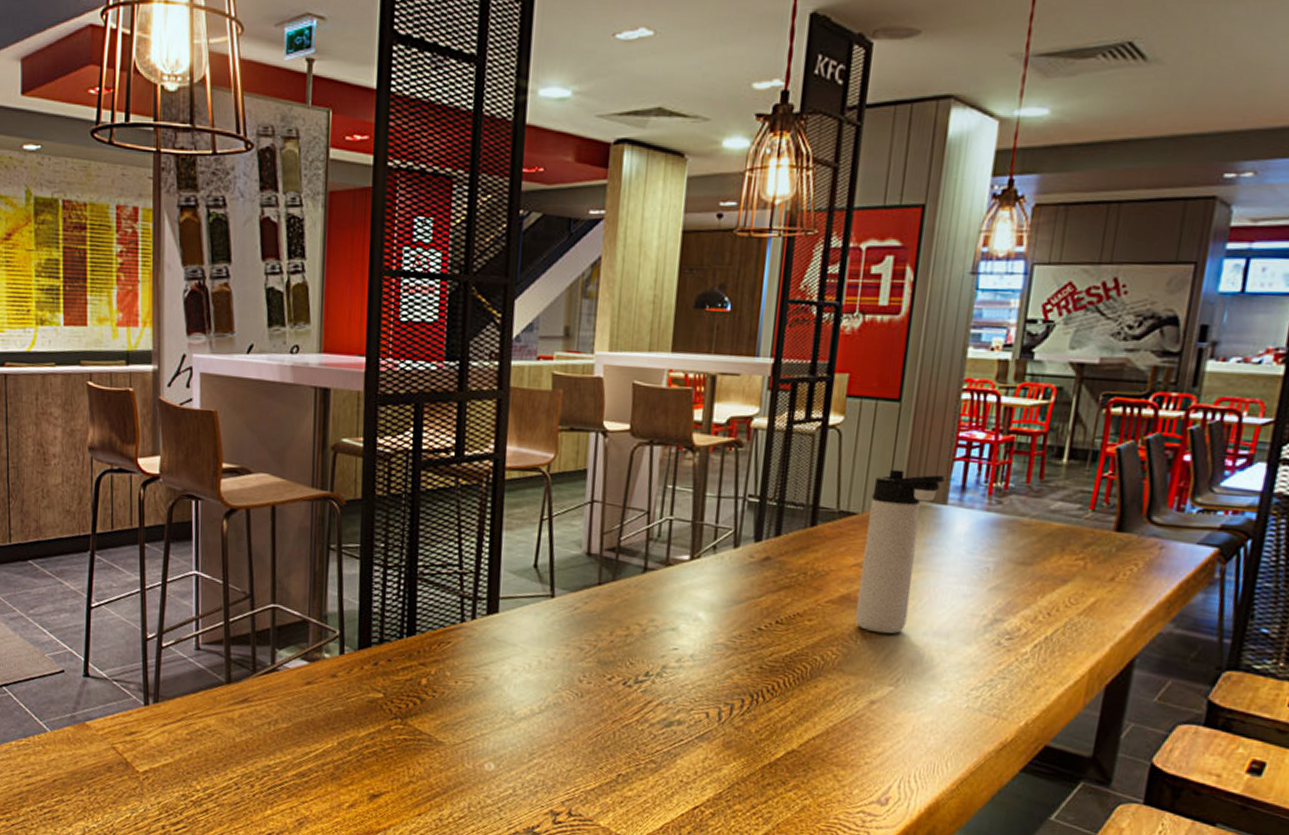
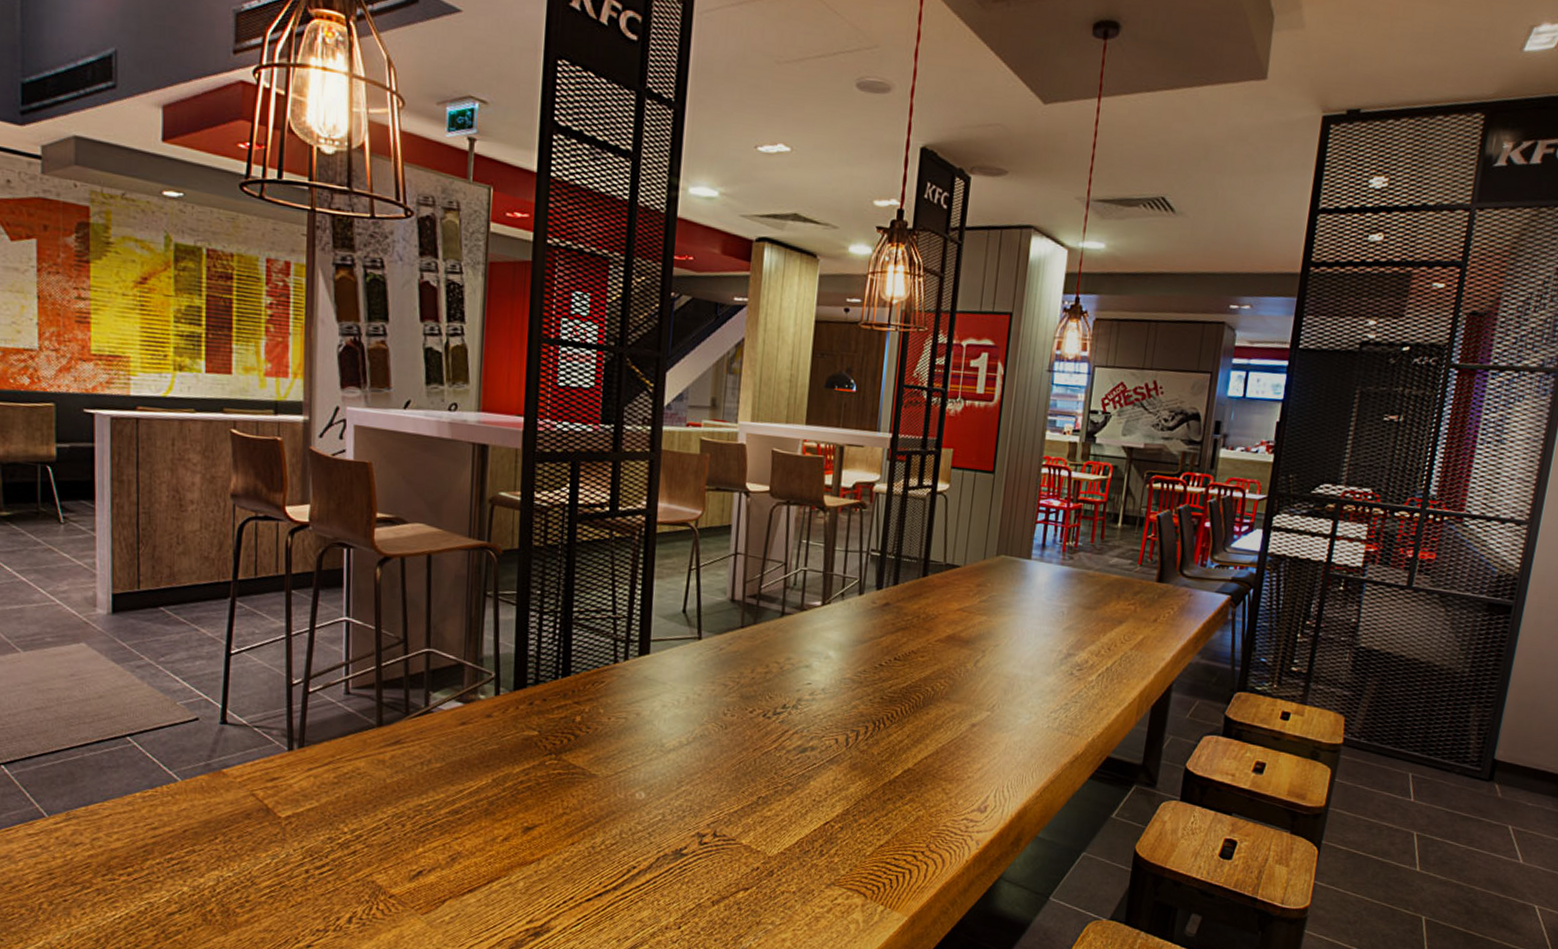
thermos bottle: present [855,469,945,634] -> none [959,529,1029,668]

